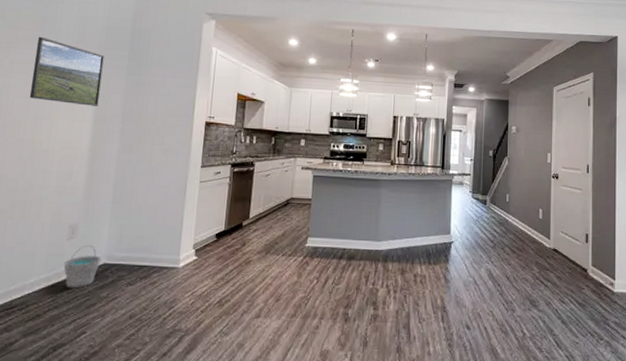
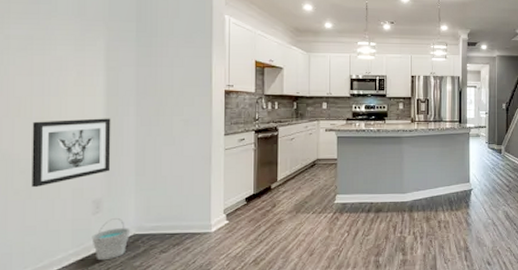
wall art: none [15,143,96,209] -> present [31,118,111,188]
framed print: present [29,36,104,107] -> none [32,10,110,80]

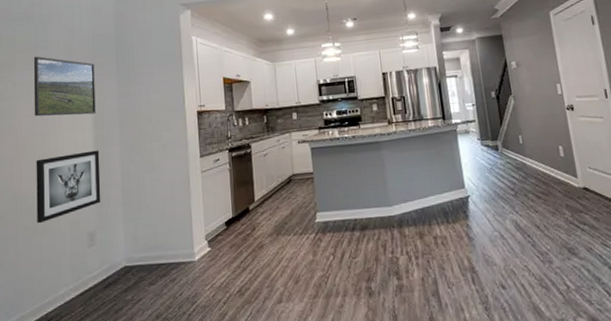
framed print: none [32,10,110,80] -> present [33,56,96,117]
bucket: present [92,218,131,261] -> none [88,250,122,295]

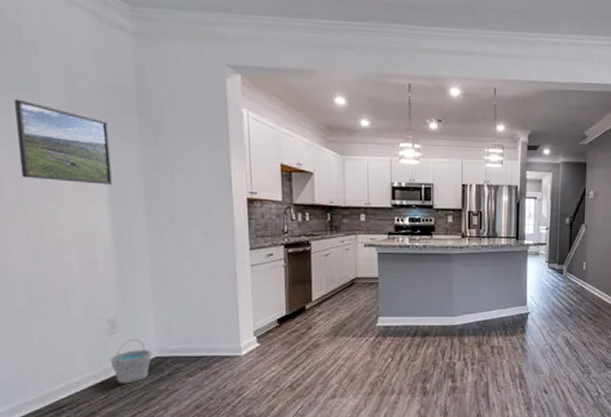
wall art: present [36,150,101,224] -> none [29,228,124,306]
bucket: none [88,250,122,295] -> present [109,339,152,384]

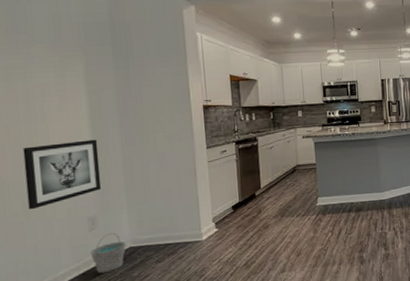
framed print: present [14,98,112,185] -> none [12,40,91,104]
wall art: none [29,228,124,306] -> present [23,139,102,210]

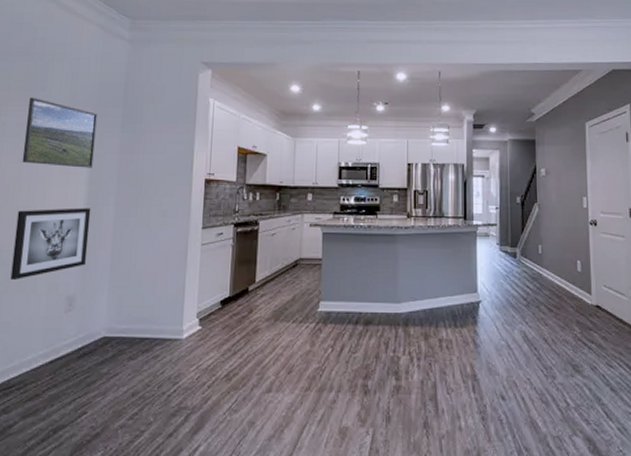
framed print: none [12,40,91,104] -> present [22,97,97,168]
bucket: present [90,233,127,274] -> none [62,318,101,365]

